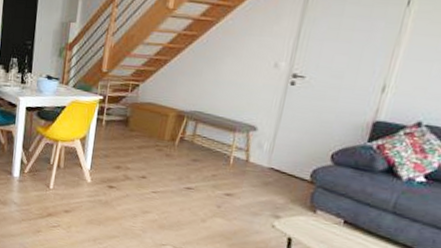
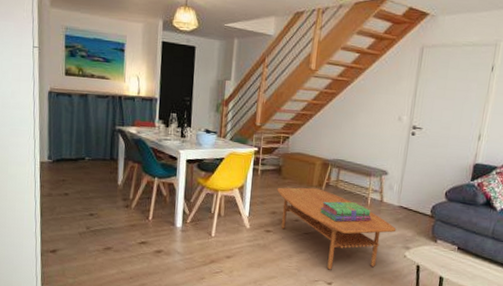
coffee table: none [123,140,265,235] -> present [277,187,397,270]
stack of books: none [172,158,234,184] -> present [320,201,372,222]

